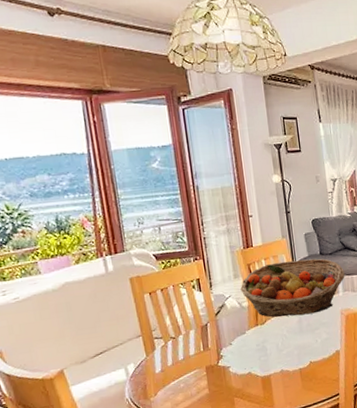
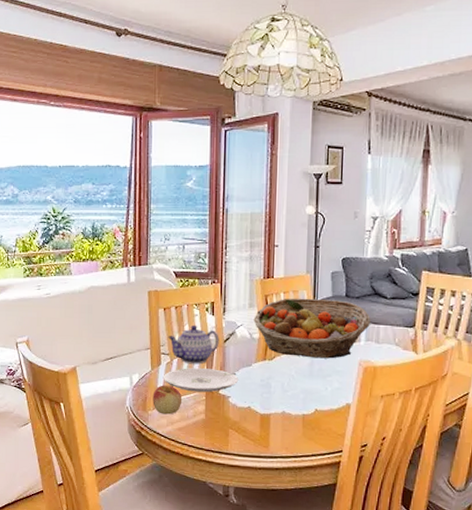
apple: none [152,368,184,398] -> present [153,386,183,415]
teapot: none [158,304,211,343] -> present [168,324,219,365]
plate: none [159,343,235,370] -> present [163,368,238,393]

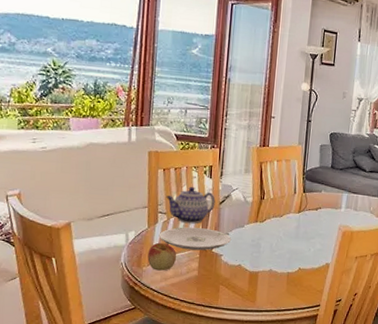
fruit basket: present [253,298,371,359] -> none [248,166,351,223]

